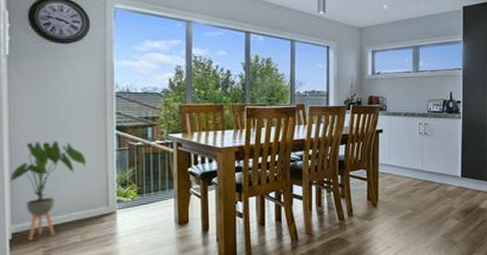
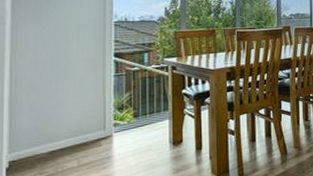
house plant: present [9,141,86,240] -> none [8,69,84,167]

